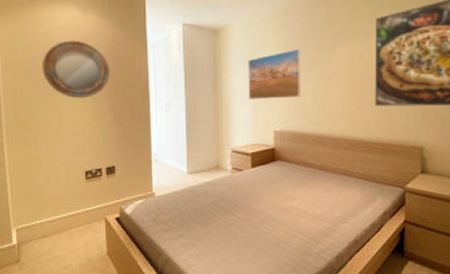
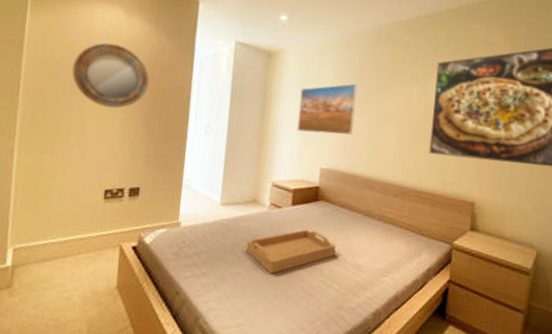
serving tray: none [215,188,296,231] -> present [245,229,336,275]

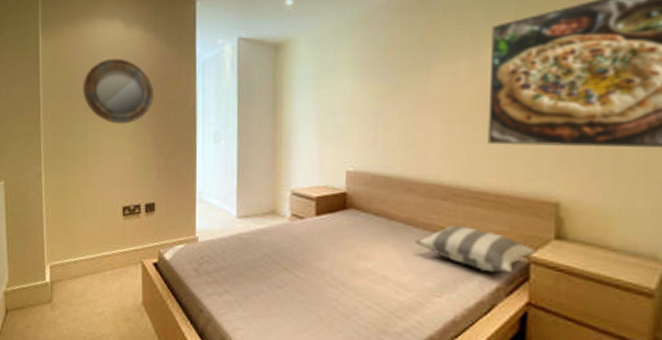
serving tray: present [245,229,336,275] -> none [268,242,372,293]
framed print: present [297,83,358,135] -> none [315,67,386,130]
pillow: none [370,218,457,257] -> present [414,226,537,274]

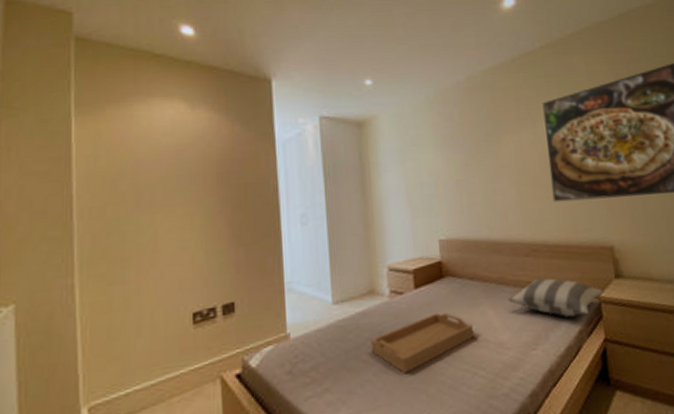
home mirror: present [83,58,153,124] -> none [134,141,227,216]
serving tray: none [268,242,372,293] -> present [370,312,474,375]

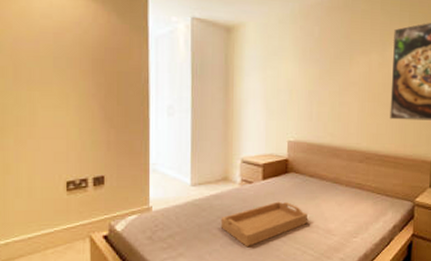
pillow: present [507,278,604,317] -> none [339,182,419,215]

